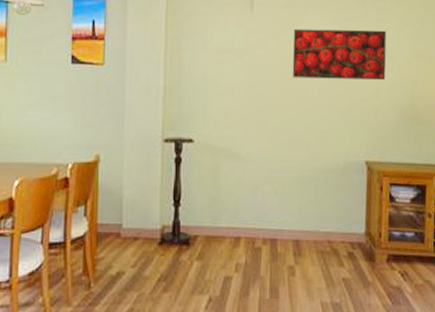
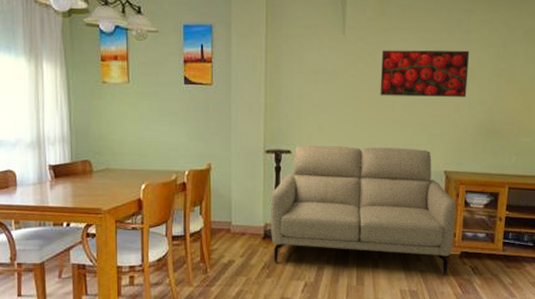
sofa: none [169,132,381,283] -> present [271,145,456,275]

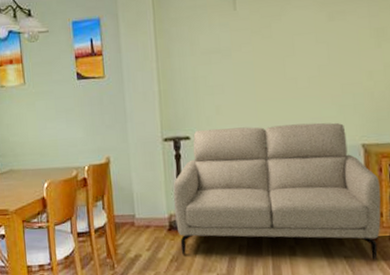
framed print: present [380,50,470,97] -> none [278,9,380,70]

